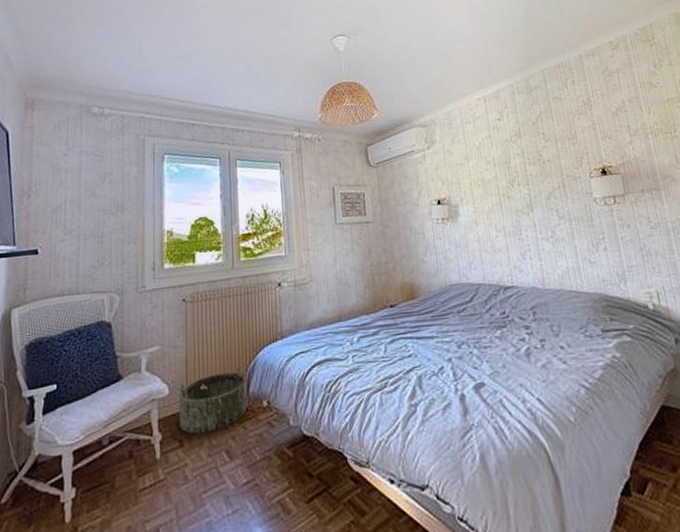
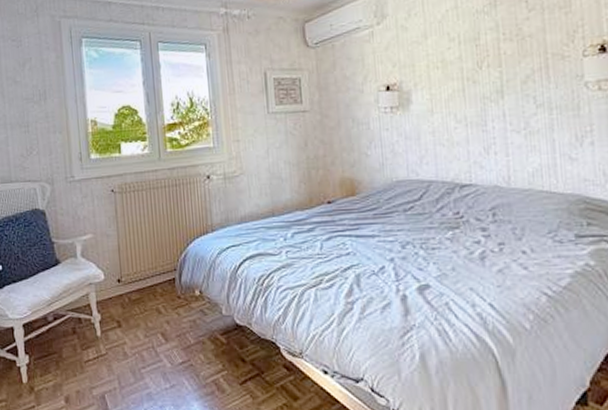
basket: present [179,366,248,435] -> none [114,257,180,317]

